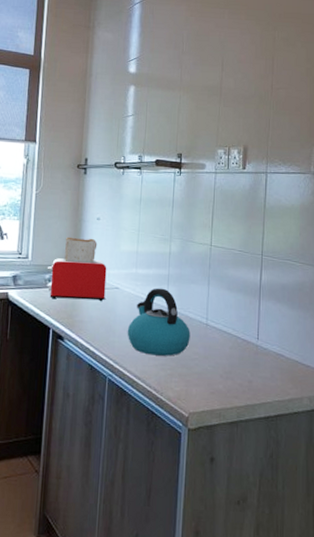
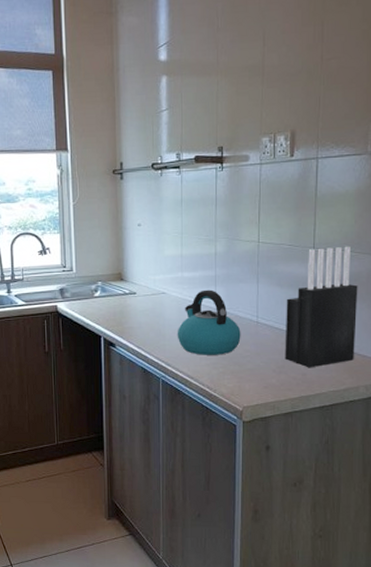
toaster: present [47,237,107,301] -> none [93,245,153,309]
knife block: none [232,256,302,376] -> present [285,246,358,368]

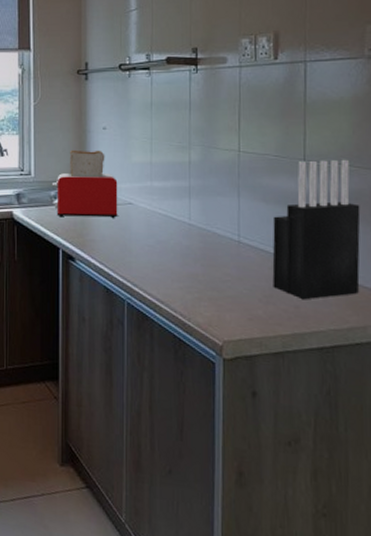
toaster: none [93,245,153,309] -> present [53,149,118,218]
kettle: present [177,289,241,355] -> none [145,202,220,278]

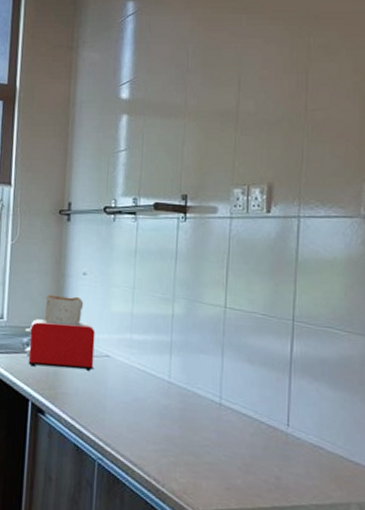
knife block: present [272,159,361,300] -> none [253,321,349,471]

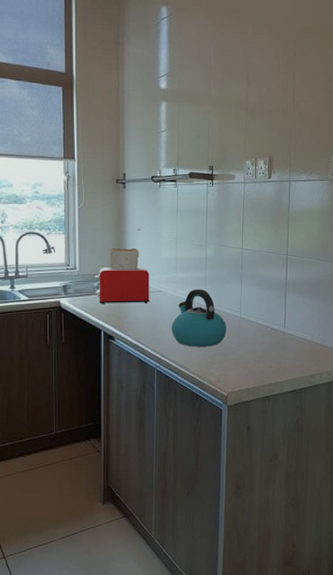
kettle: none [120,357,199,441] -> present [171,289,227,347]

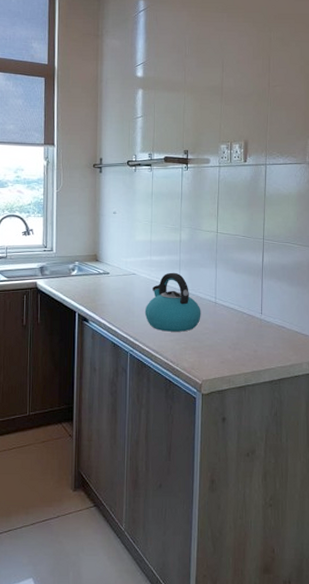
toaster: present [95,247,150,304] -> none [71,230,124,286]

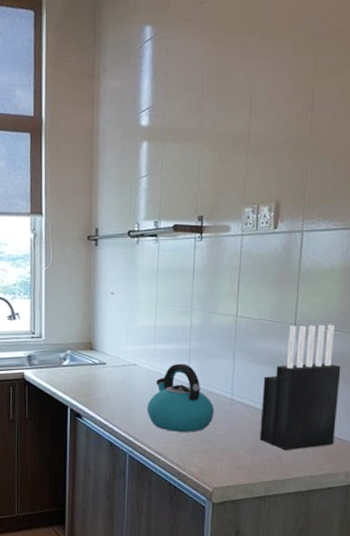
knife block: none [239,239,301,346] -> present [259,324,341,451]

